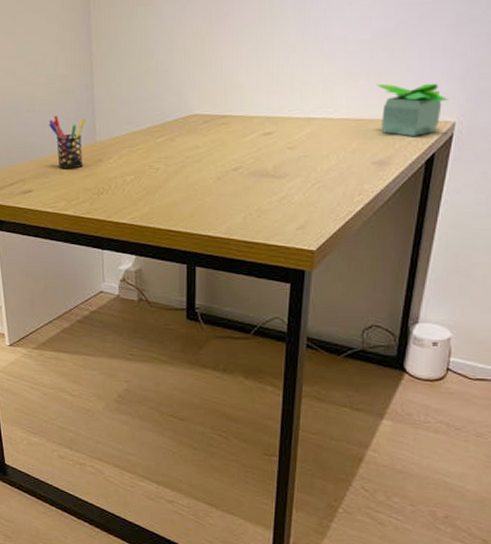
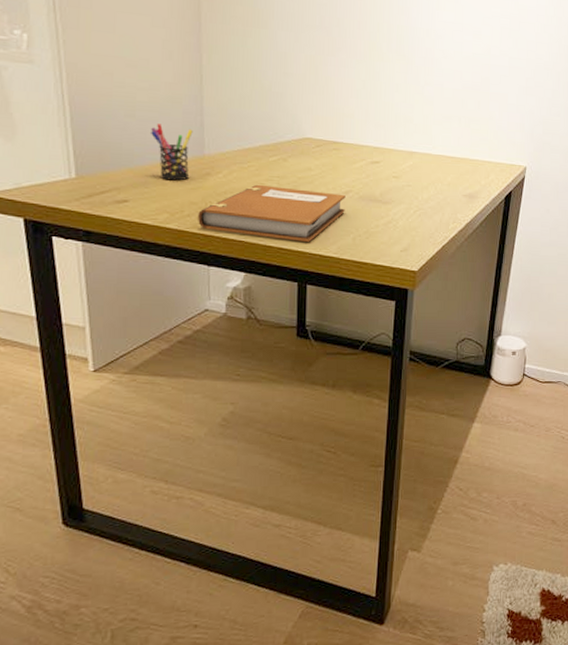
notebook: none [92,167,235,223] -> present [198,184,346,242]
potted plant: present [377,83,449,136] -> none [467,129,521,176]

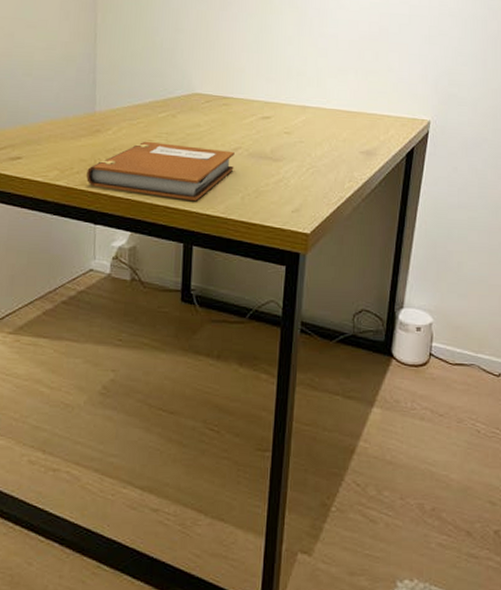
pen holder: present [150,124,193,181] -> none [45,82,85,138]

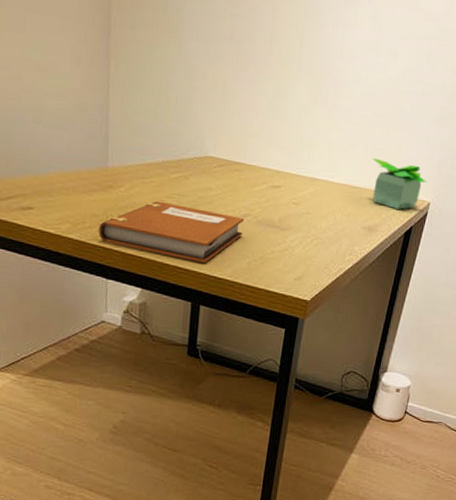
potted plant: none [364,82,424,131] -> present [372,158,427,210]

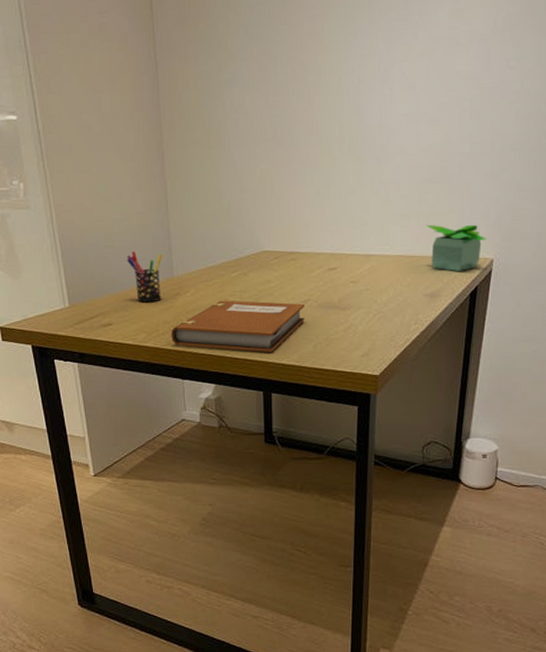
pen holder: none [56,132,98,192] -> present [126,251,162,303]

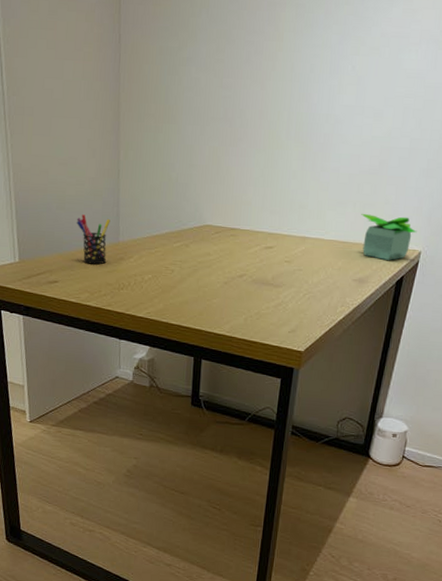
notebook: present [171,300,305,352] -> none [112,268,240,321]

